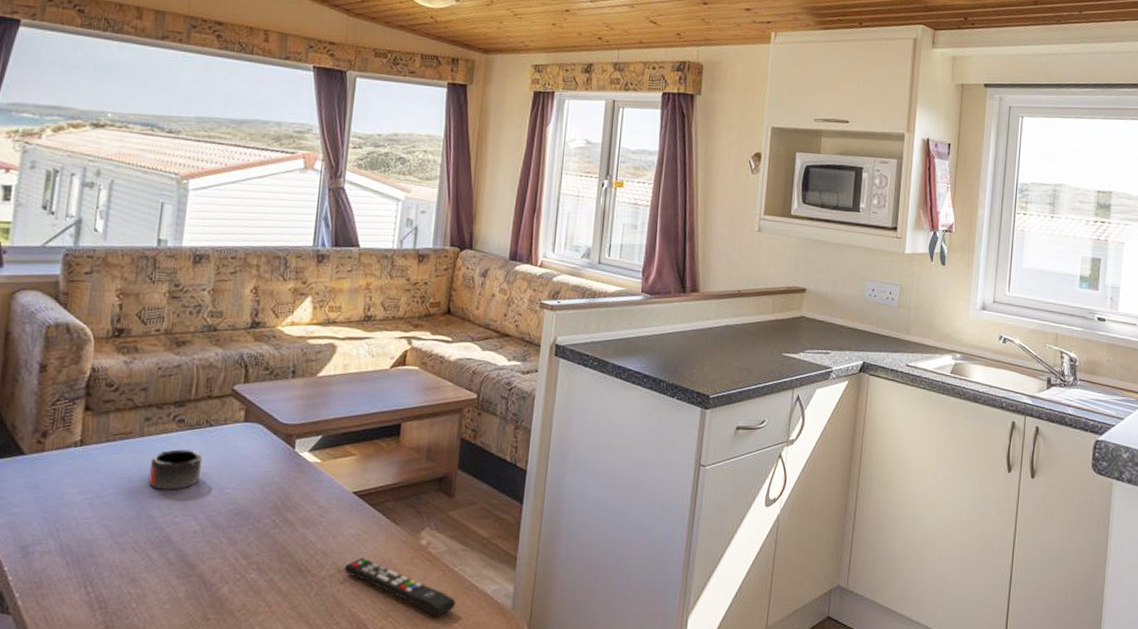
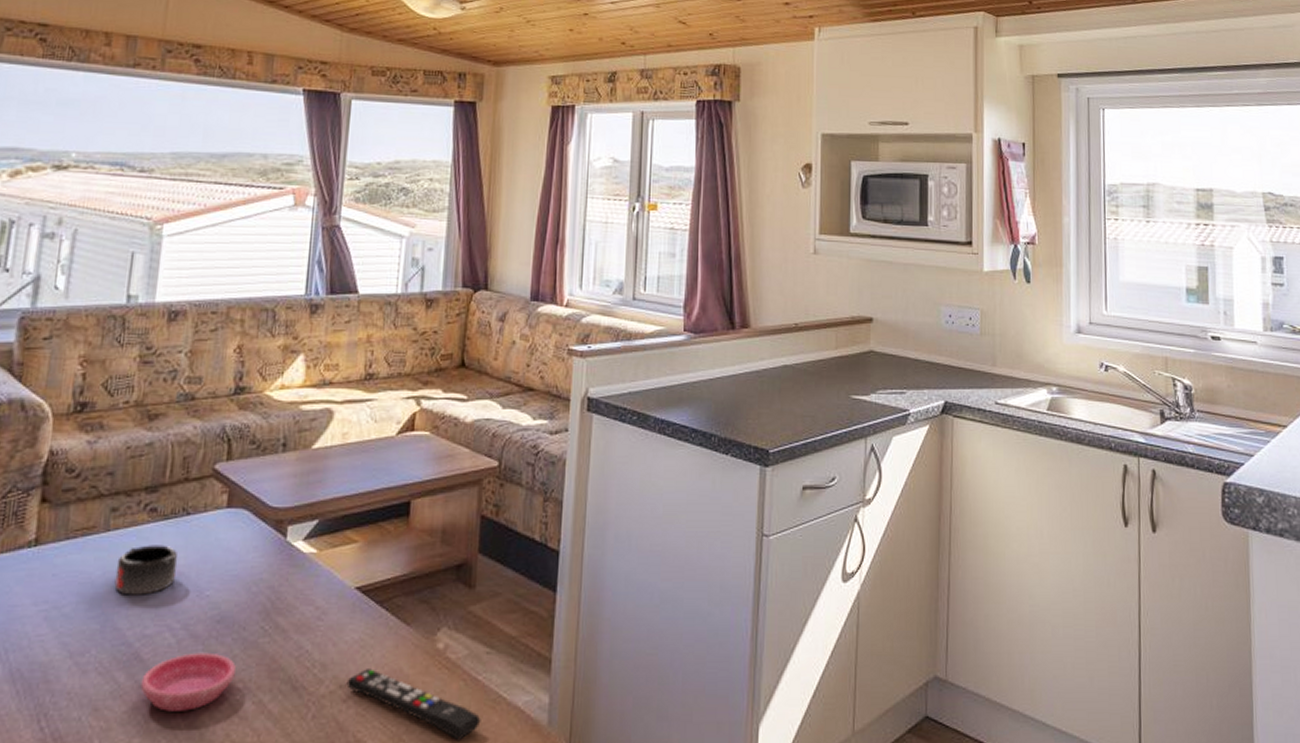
saucer: none [171,538,251,585] -> present [140,652,236,712]

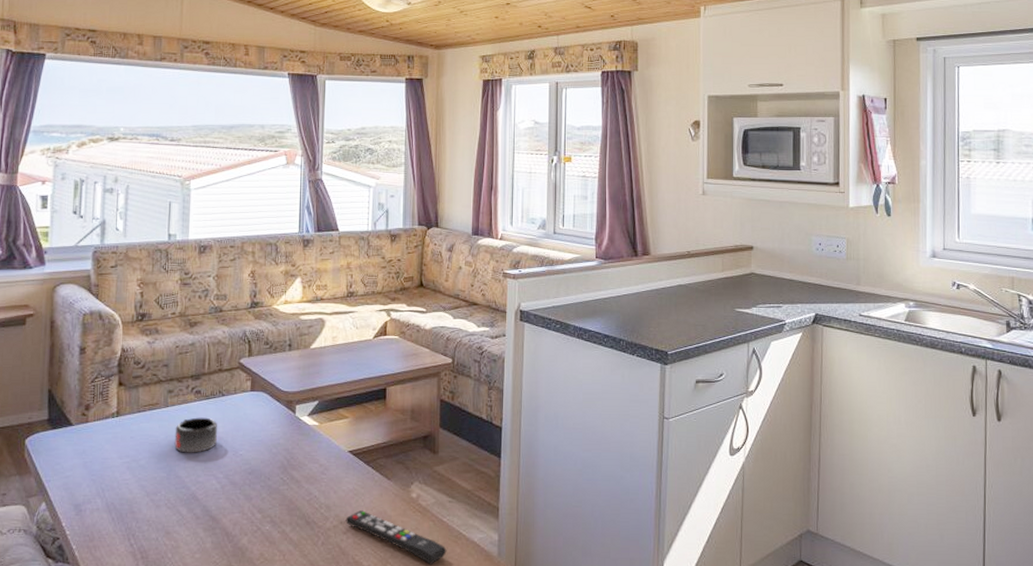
saucer: present [140,652,236,712] -> none [198,495,264,536]

